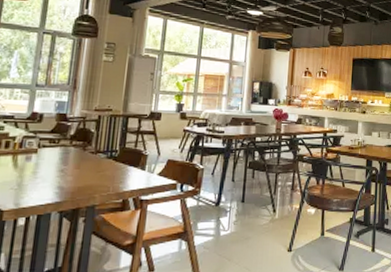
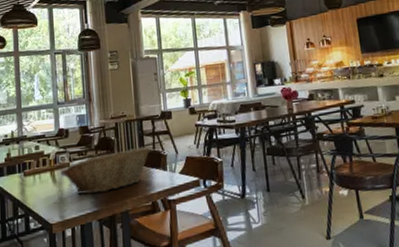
fruit basket: none [25,143,131,185] -> present [61,146,150,195]

